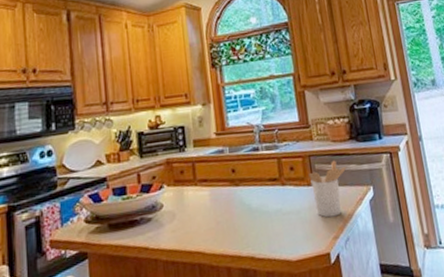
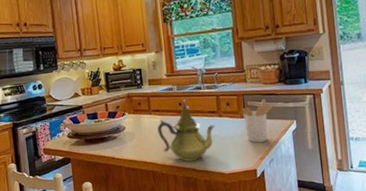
teapot: none [205,165,279,248] -> present [157,100,216,162]

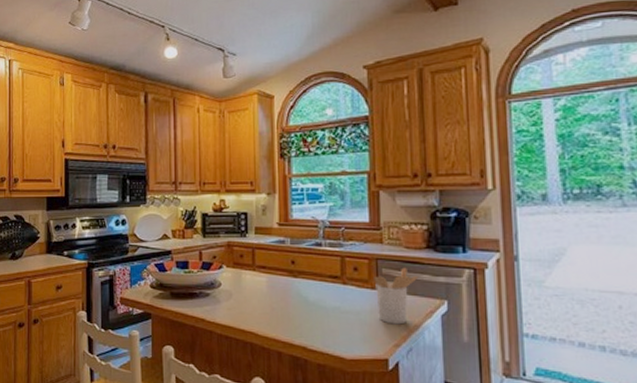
teapot: present [157,100,216,162] -> none [261,257,338,337]

